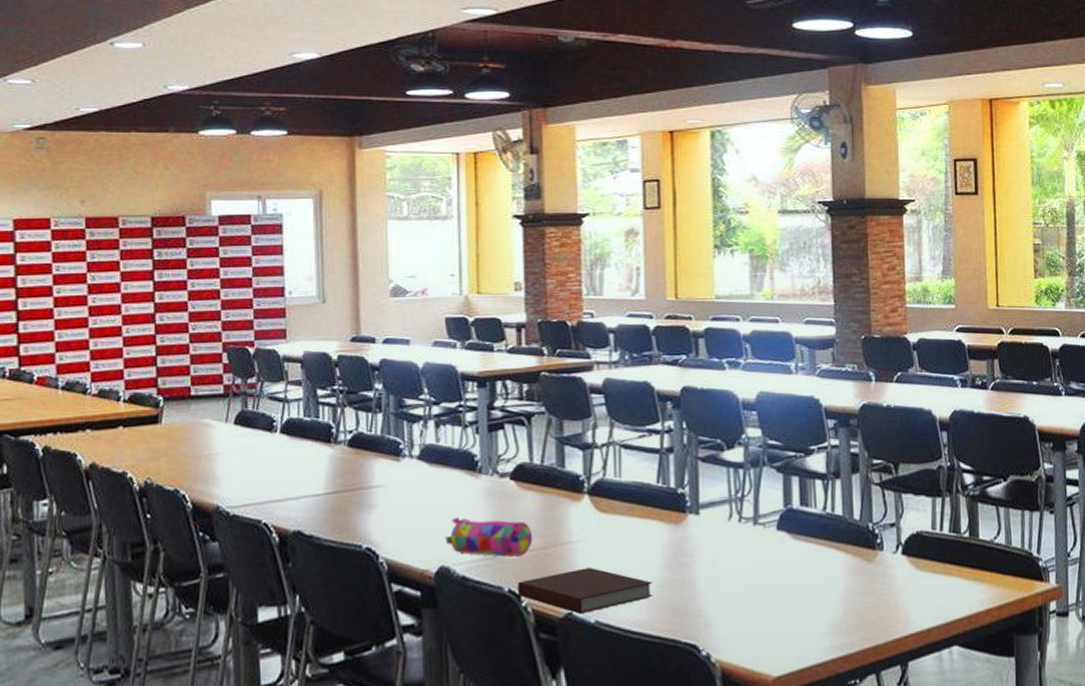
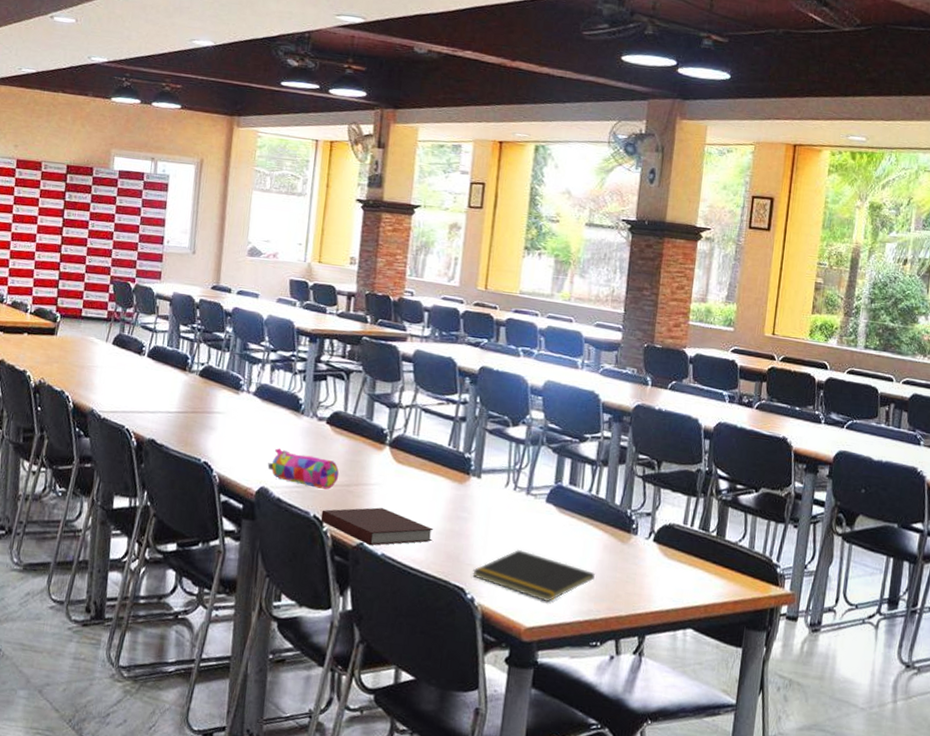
notepad: none [704,589,843,643] -> present [472,550,595,602]

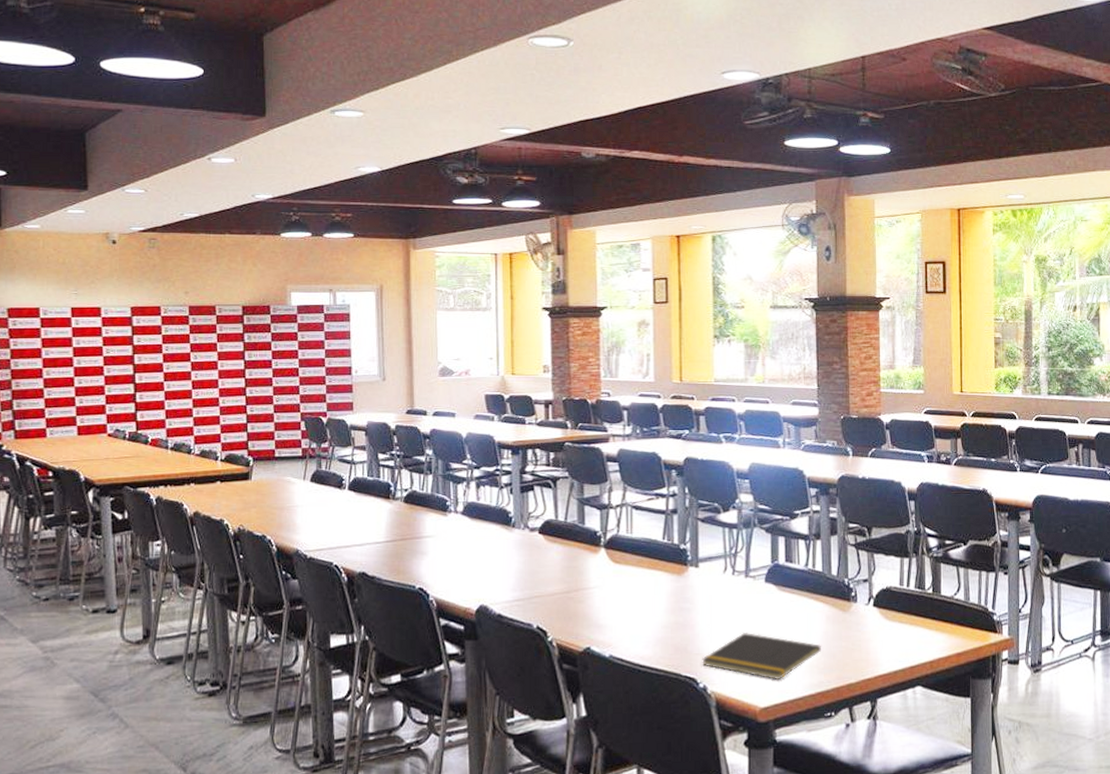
pencil case: present [267,448,339,490] -> none [484,564,558,599]
notebook: present [320,507,434,546] -> none [544,610,659,649]

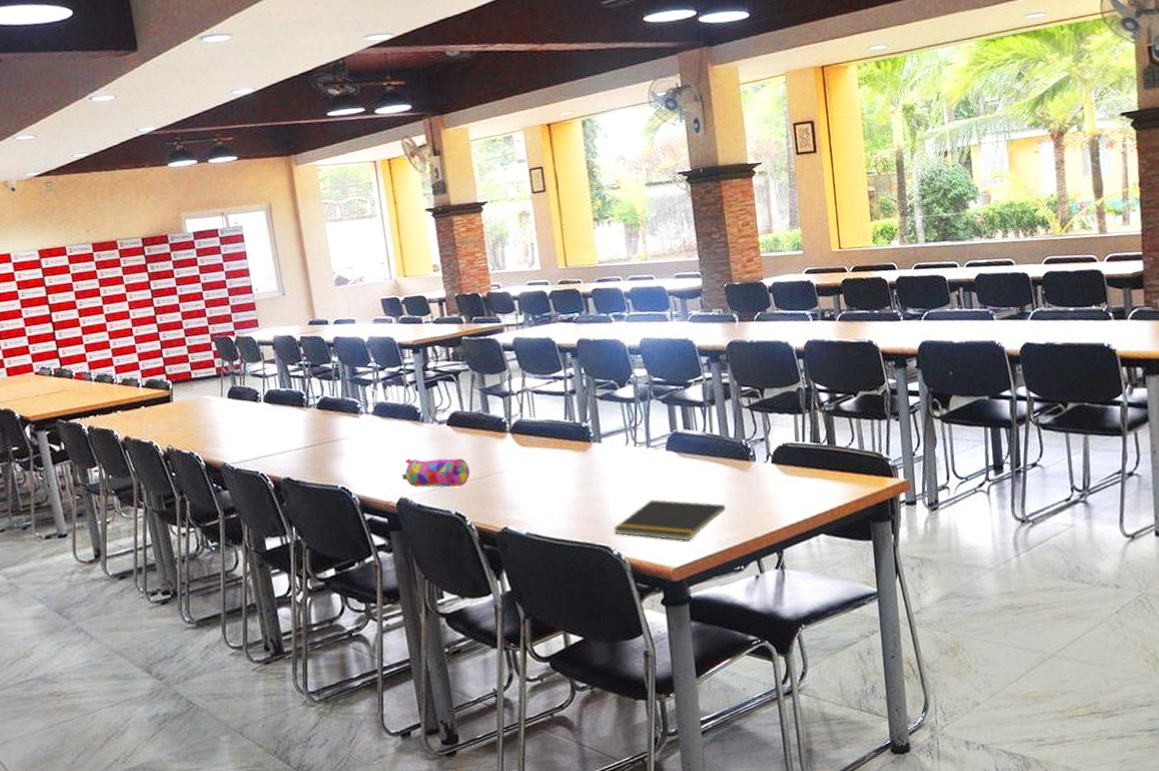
pencil case: none [484,564,558,599] -> present [401,458,471,488]

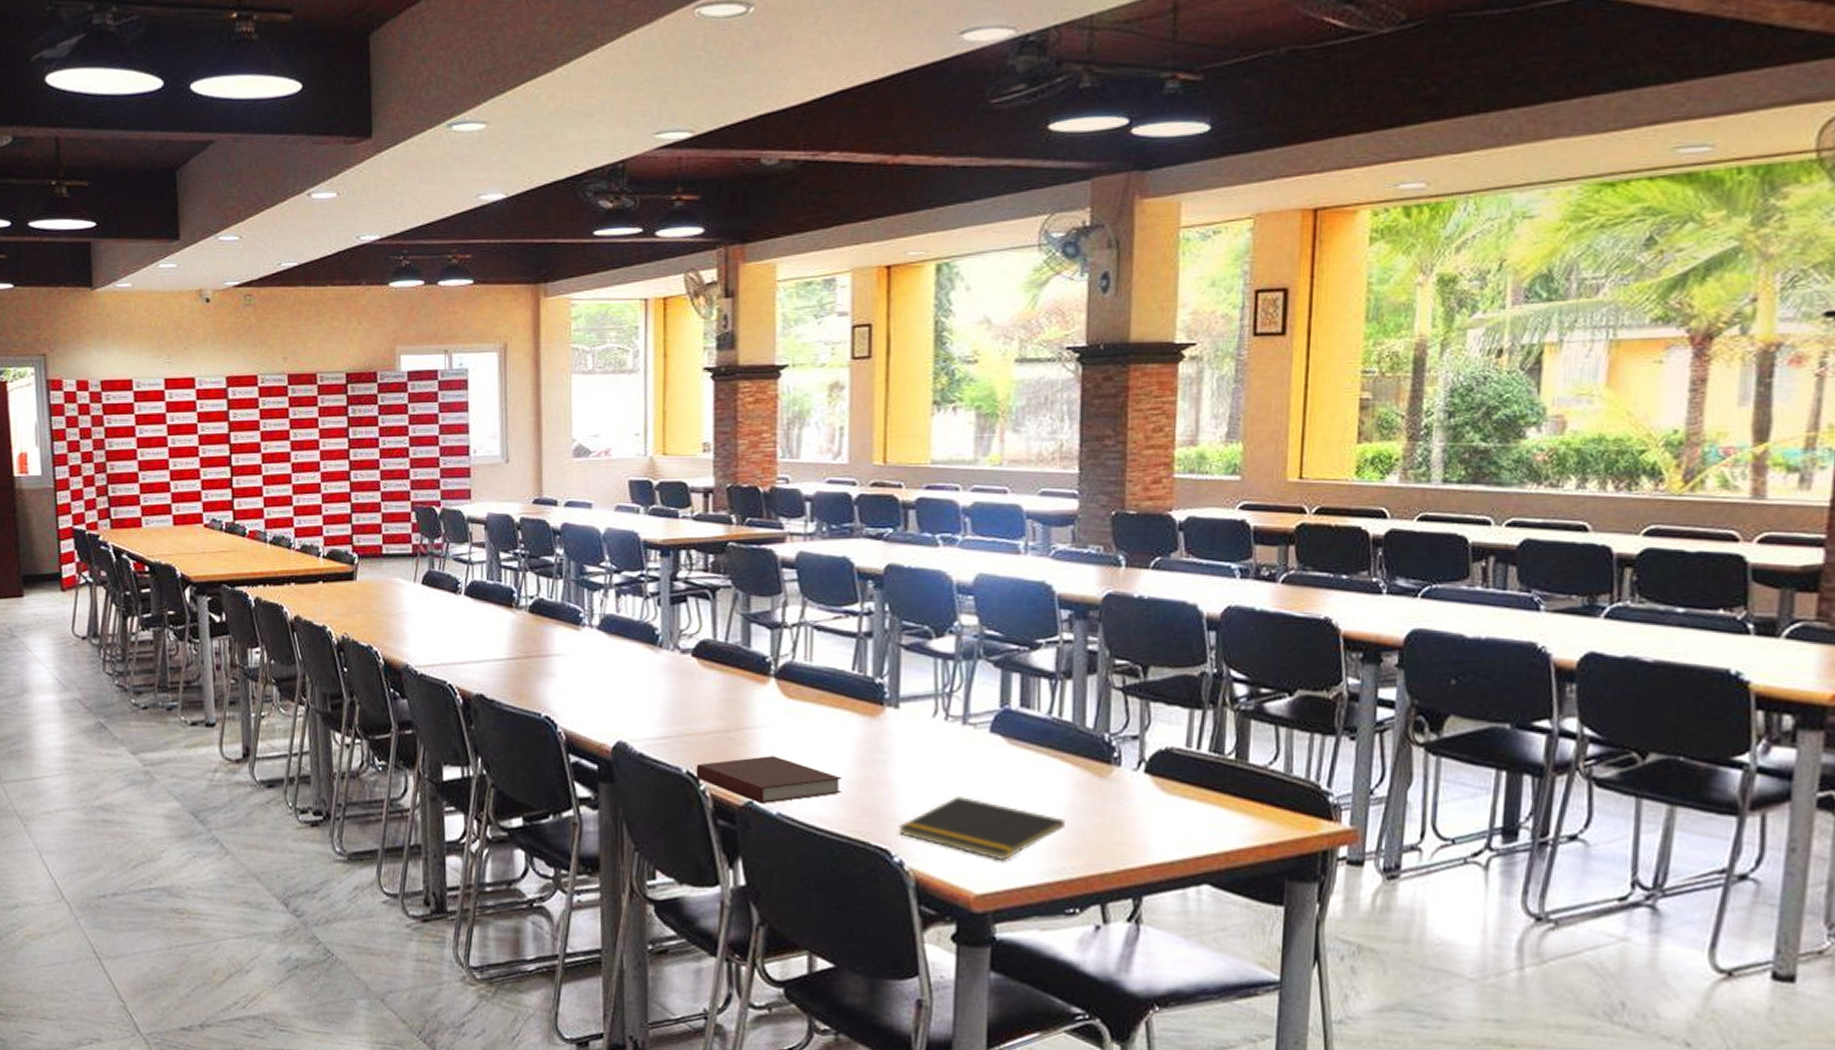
pencil case: present [401,458,471,488] -> none [623,692,714,738]
notebook: none [462,491,571,528] -> present [696,756,843,804]

